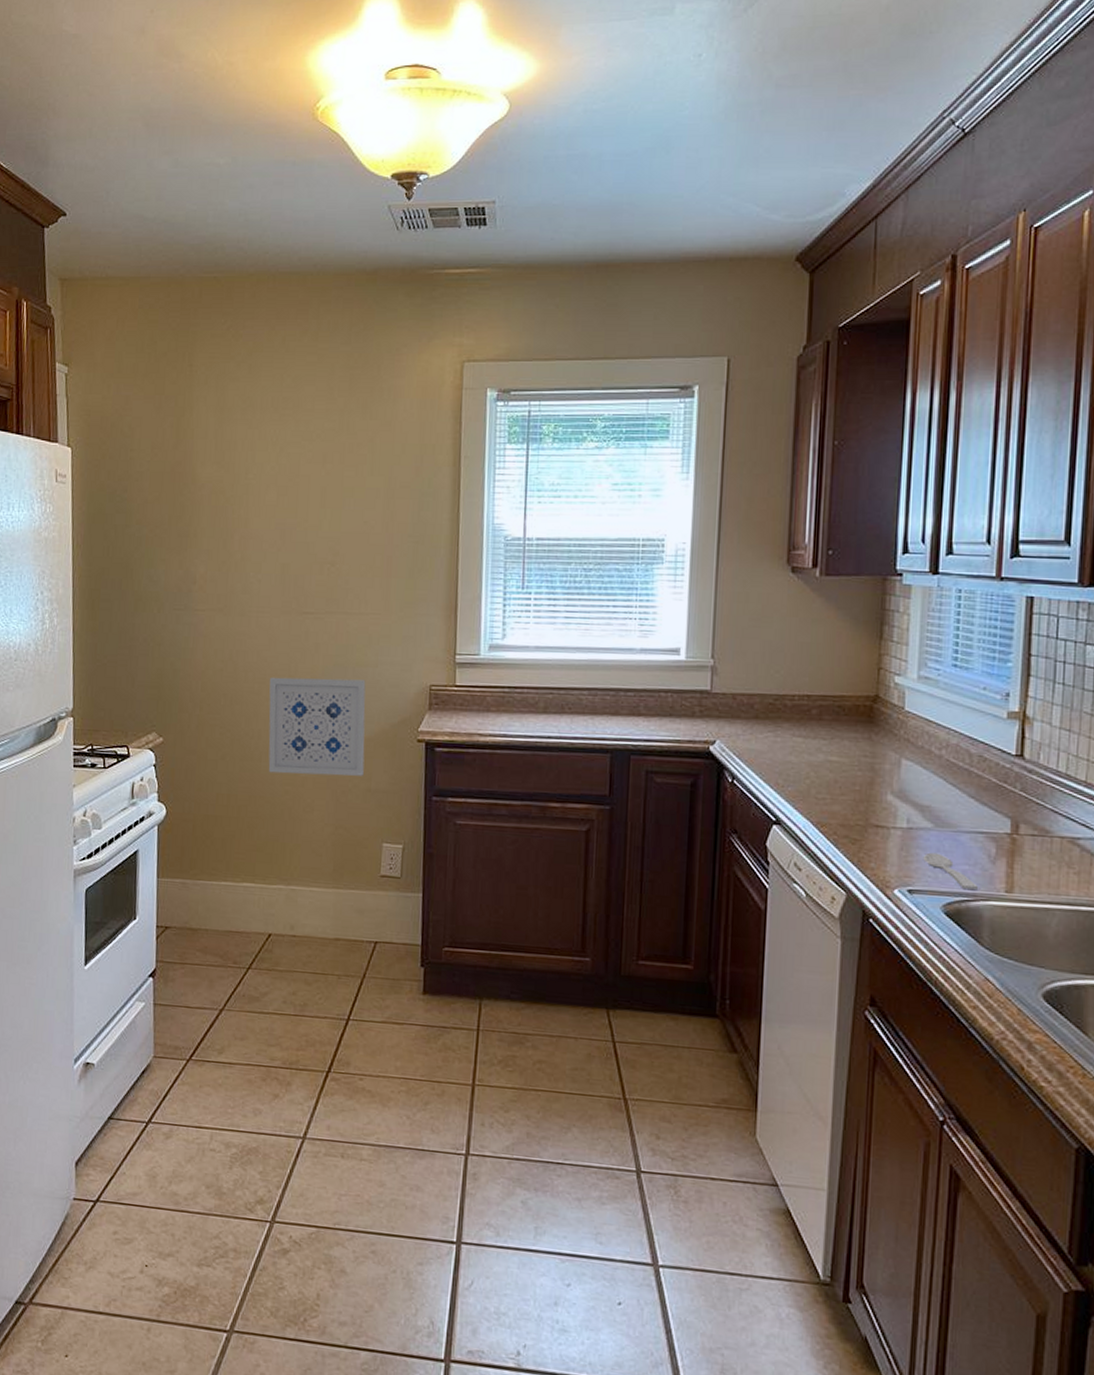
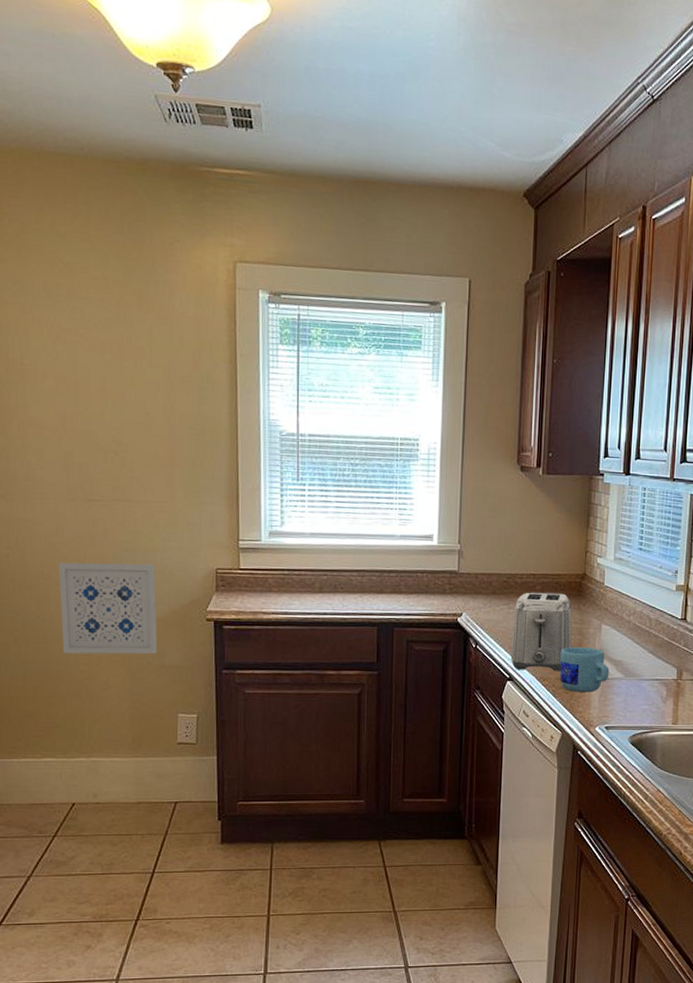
toaster: none [777,717,861,817] -> present [510,592,572,672]
mug: none [843,786,913,845] -> present [559,647,610,692]
spoon: present [922,852,979,890] -> none [616,697,655,723]

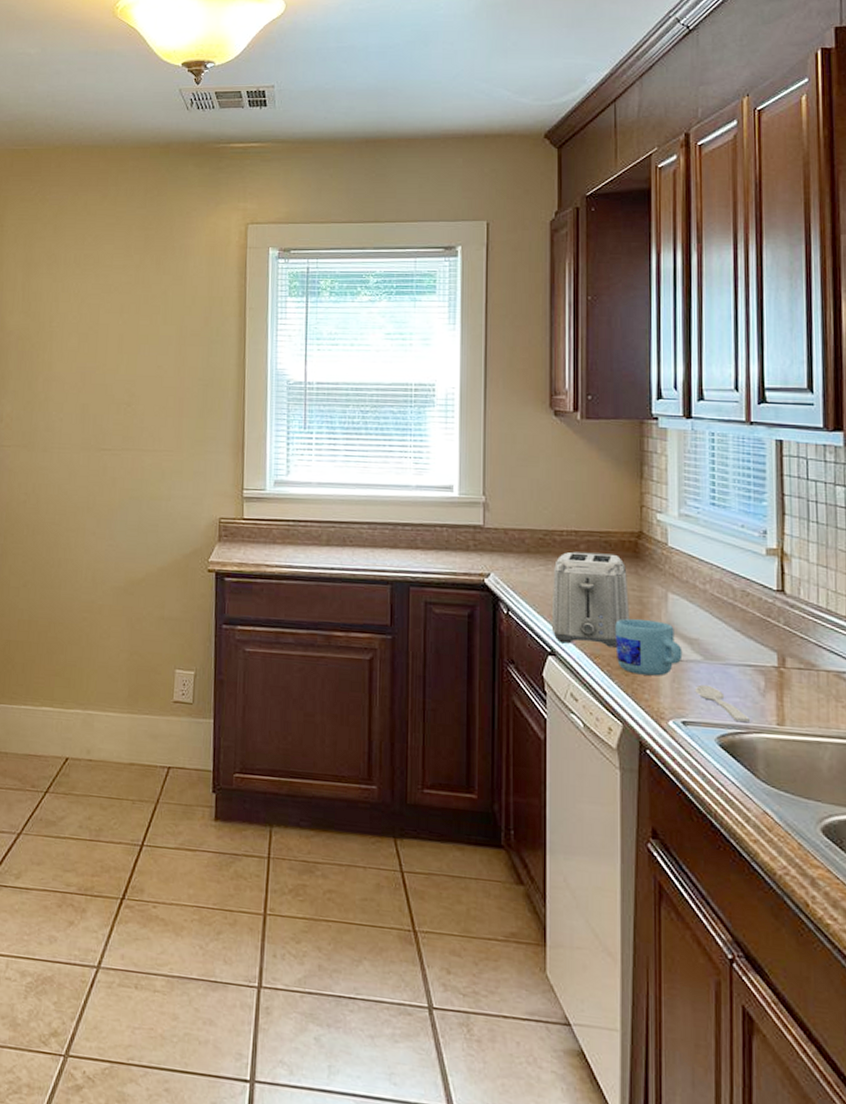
wall art: present [58,562,157,655] -> none [67,509,159,604]
spoon: none [616,697,655,723] -> present [694,684,751,722]

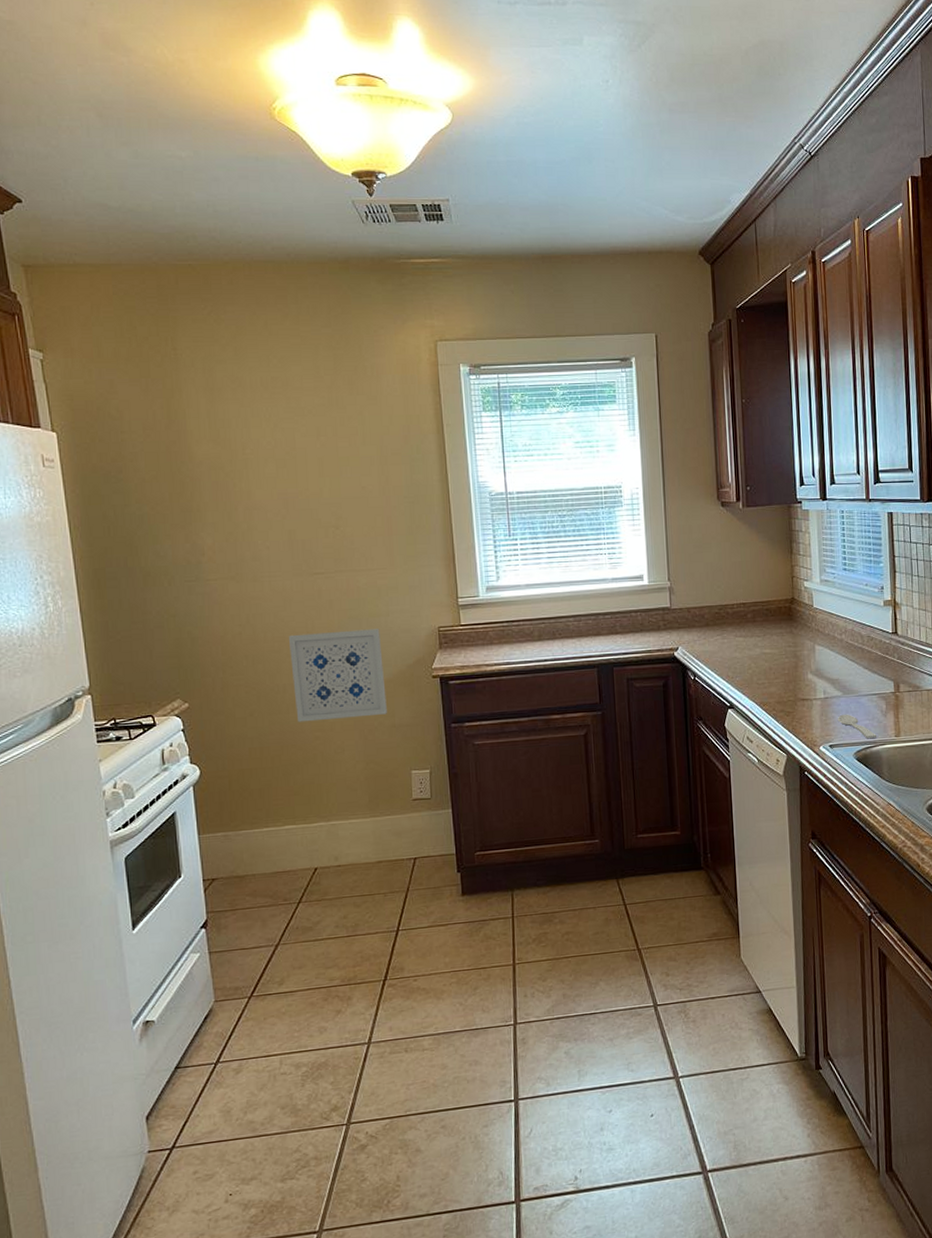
wall art: none [67,509,159,604] -> present [288,629,387,722]
toaster: present [551,551,631,649] -> none [728,619,789,698]
mug: present [615,618,683,676] -> none [777,669,828,714]

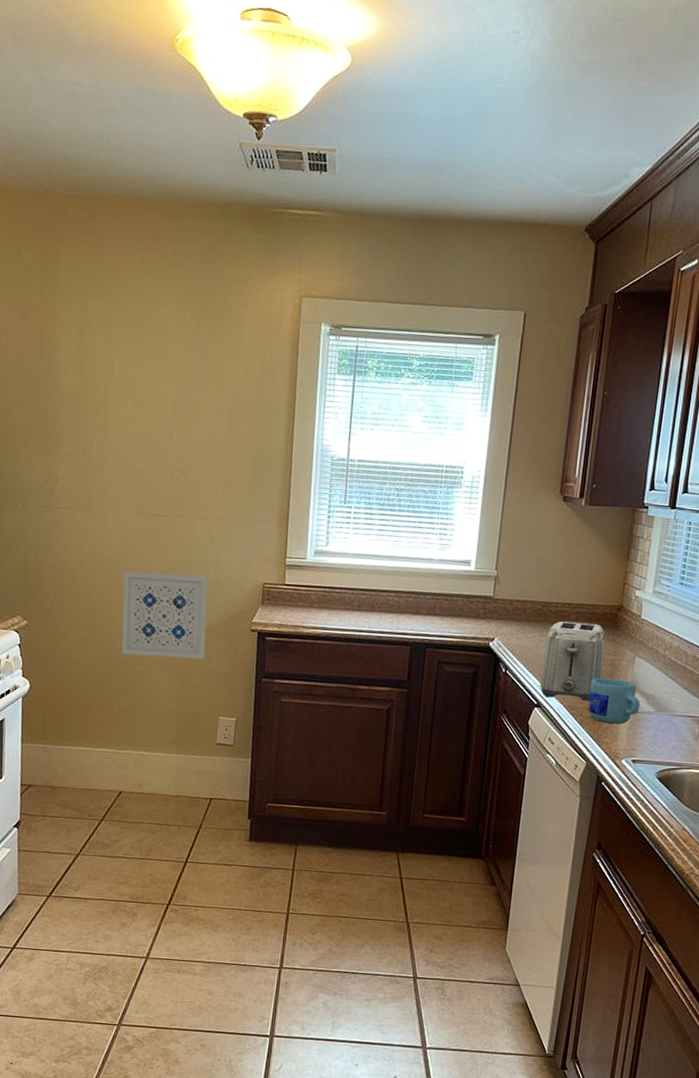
toaster: none [728,619,789,698] -> present [539,621,606,702]
mug: none [777,669,828,714] -> present [588,677,640,725]
spoon: present [837,714,878,738] -> none [645,731,684,760]

